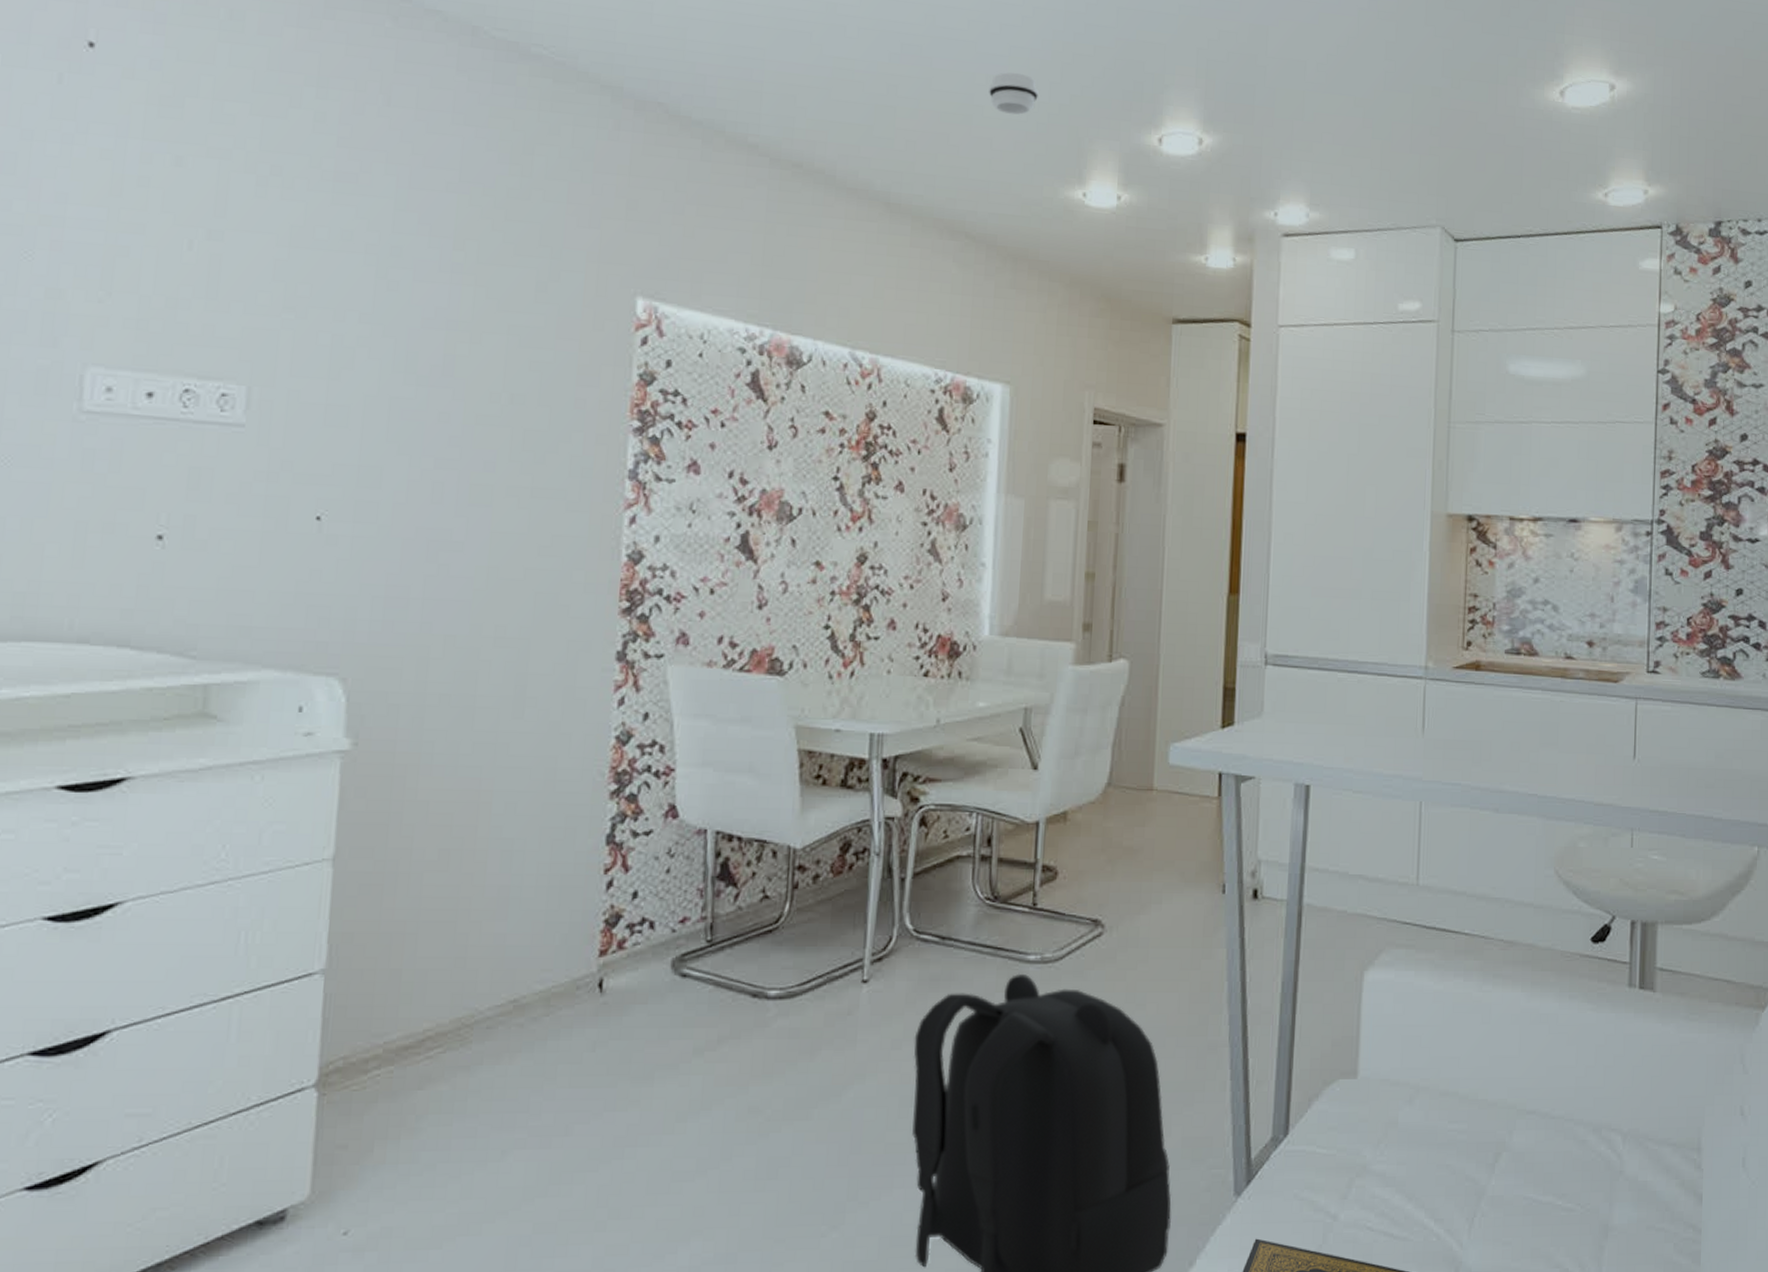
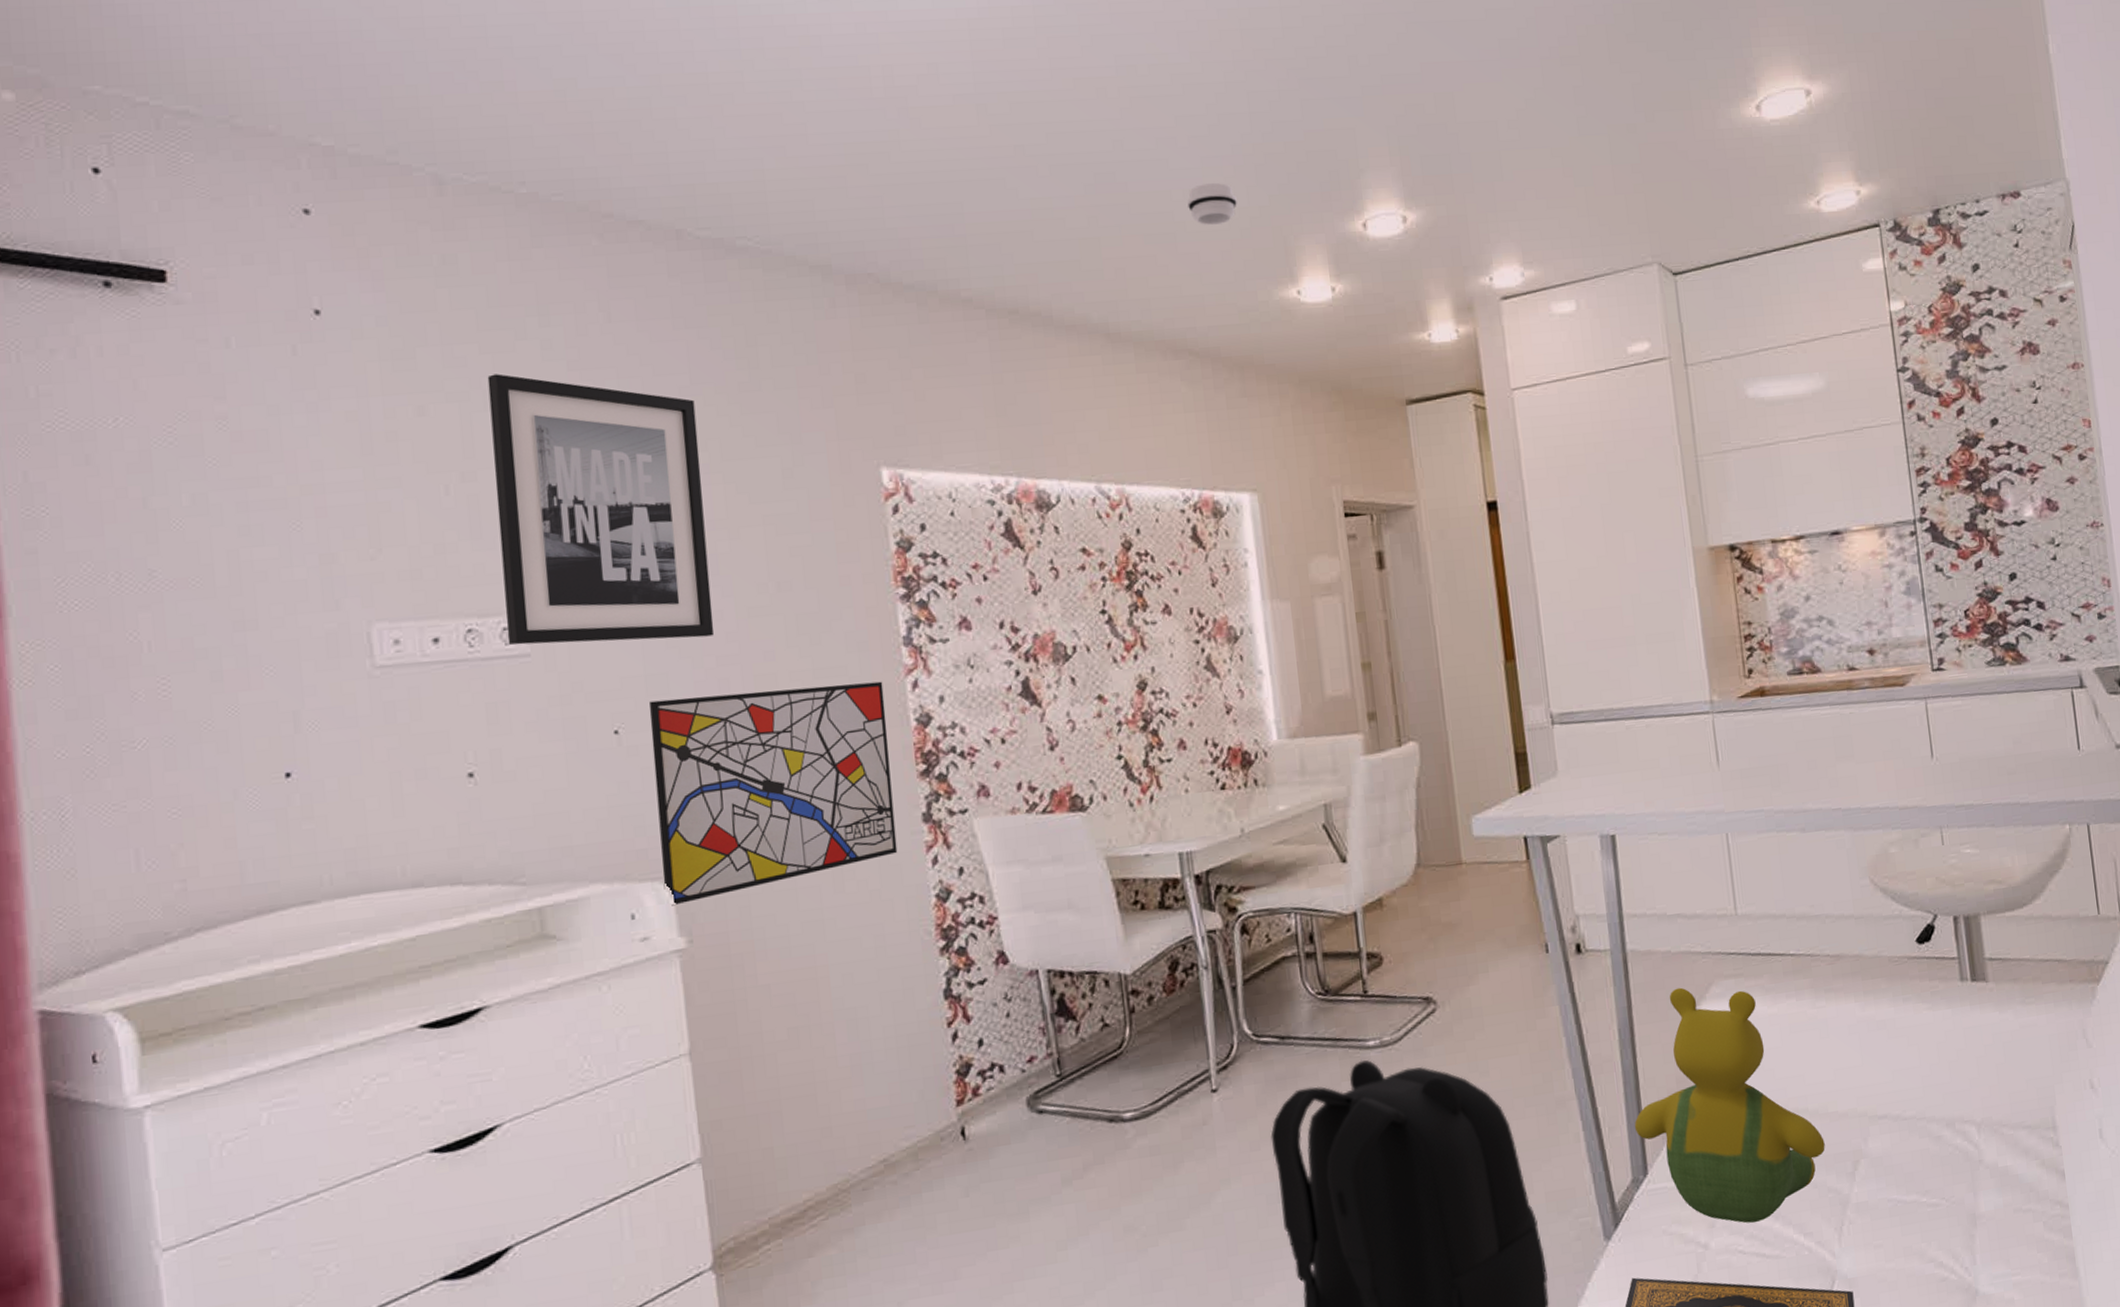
wall art: none [224,137,460,437] -> present [487,374,715,646]
wall art: none [338,493,600,705] -> present [649,681,898,906]
teddy bear: none [1282,949,1470,1200] -> present [1634,987,1825,1223]

